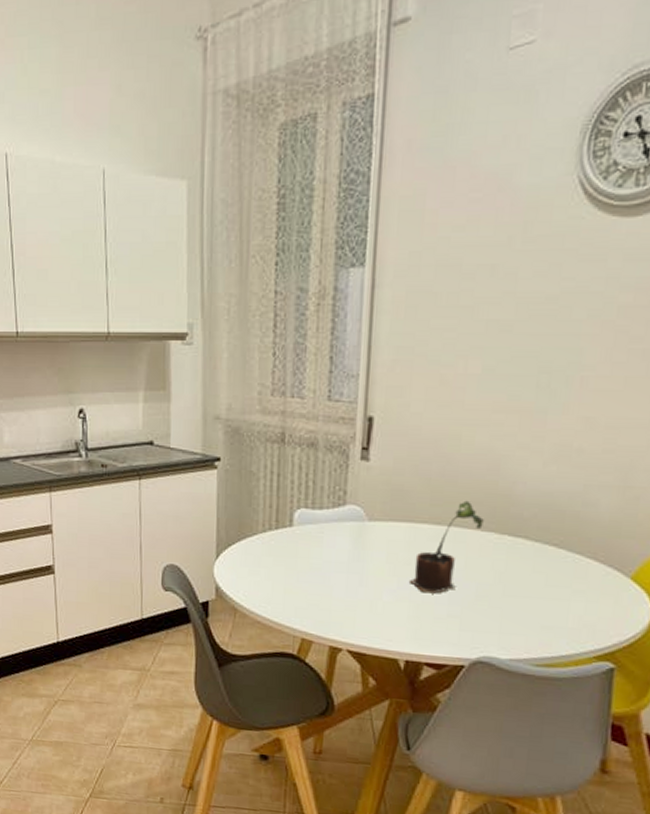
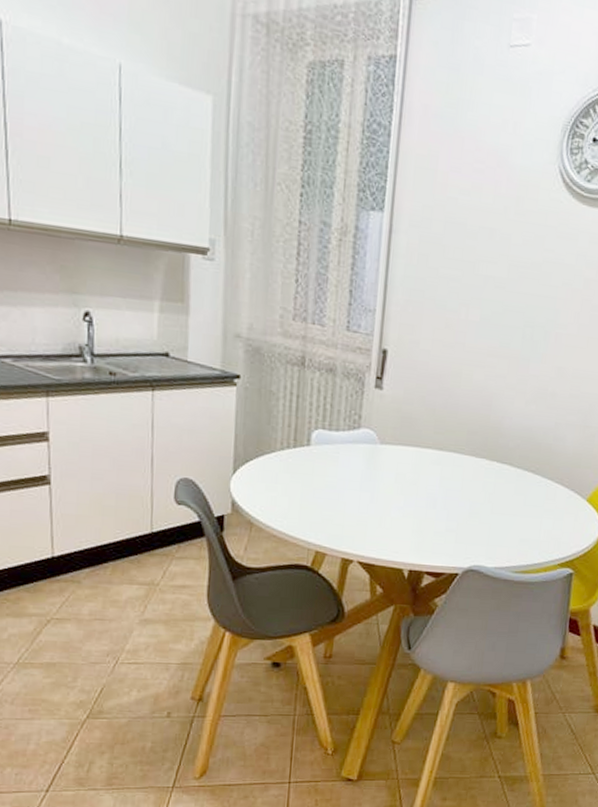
potted plant: present [408,500,484,594] -> none [414,430,478,511]

